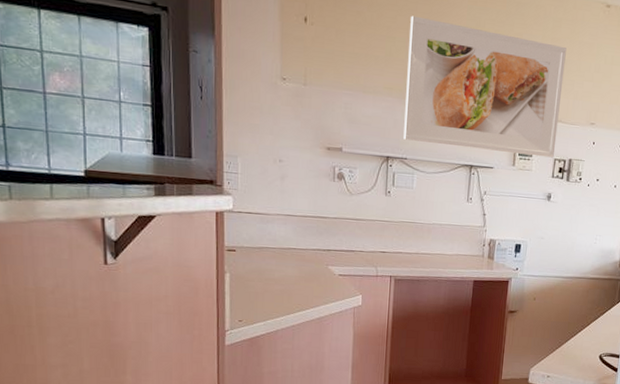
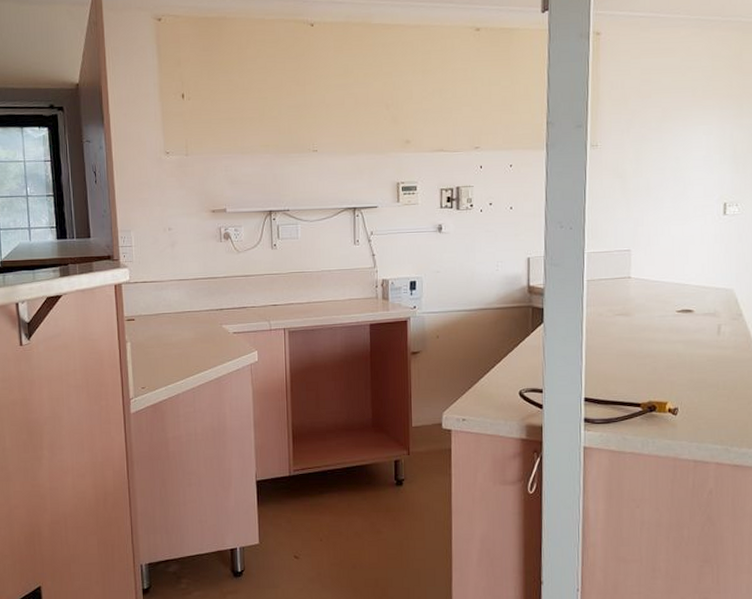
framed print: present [403,15,567,158] -> none [280,74,440,192]

